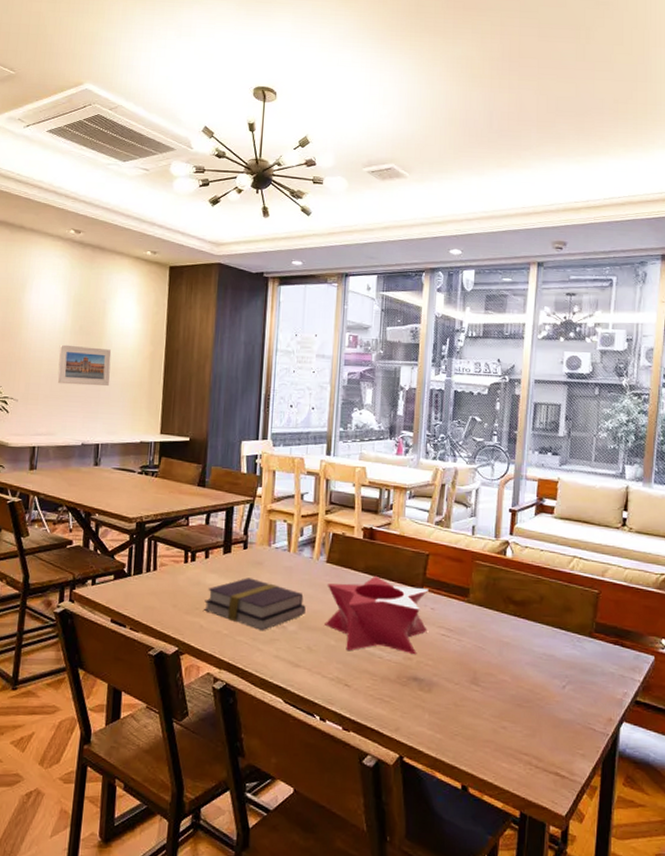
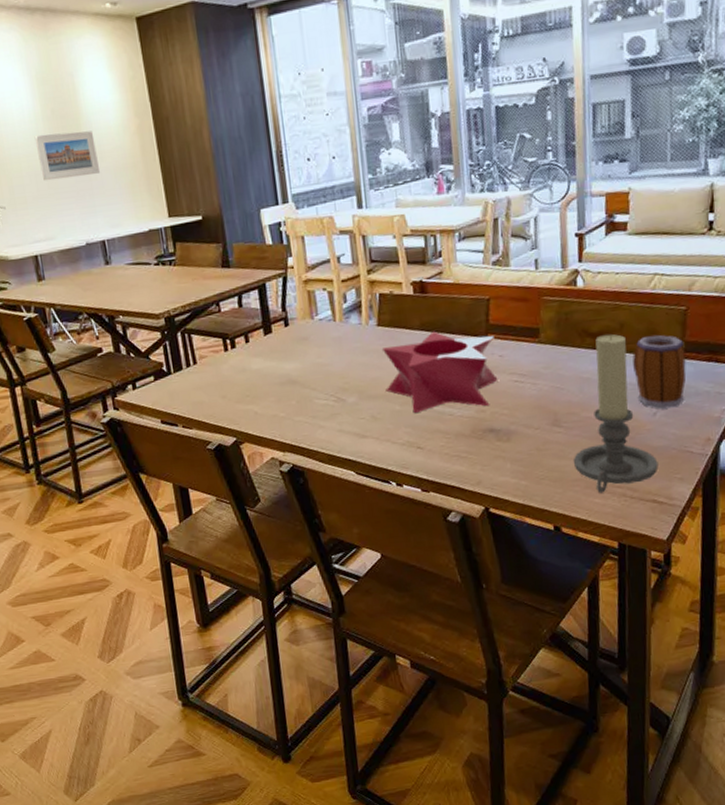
book: present [204,578,306,630] -> none [254,355,363,407]
candle holder: none [486,604,563,758] -> present [573,334,659,493]
mug: none [549,612,595,684] -> present [632,335,687,409]

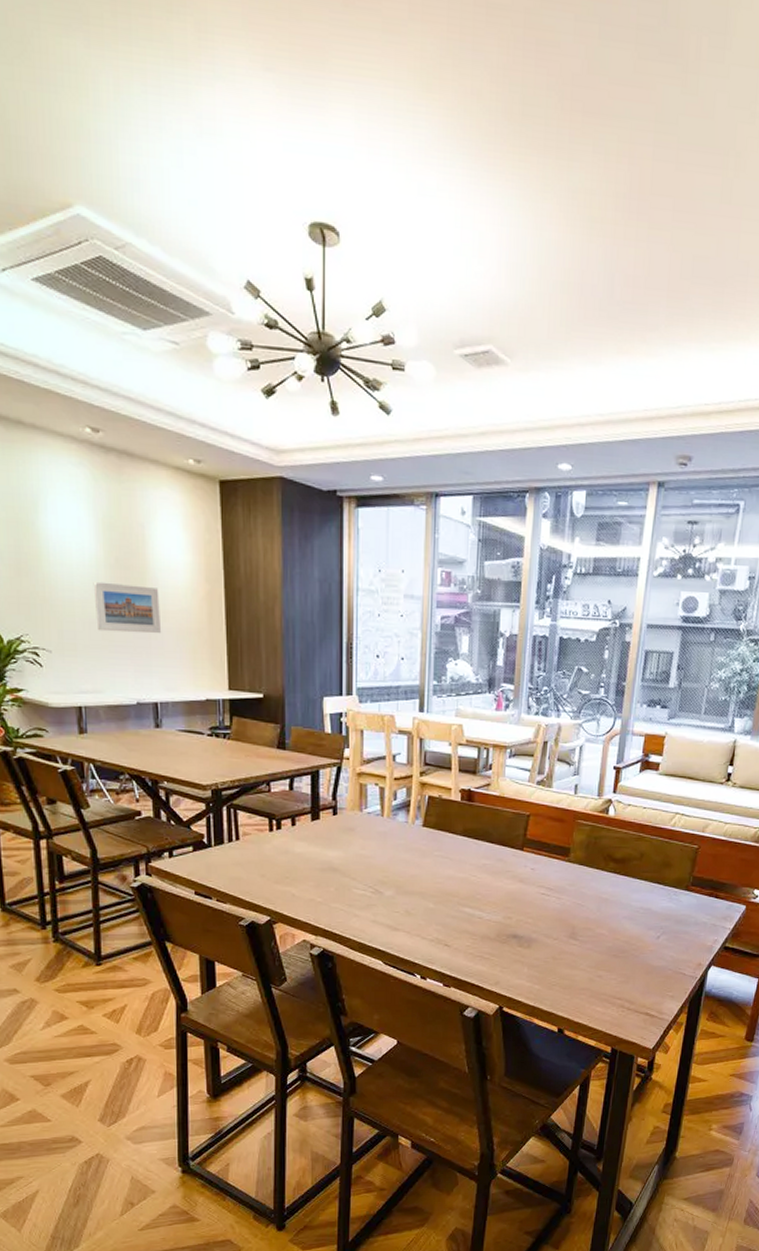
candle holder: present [381,331,498,413] -> none [422,838,529,914]
candle holder: present [573,334,659,493] -> none [582,861,655,1003]
mug: present [632,335,687,409] -> none [646,868,692,933]

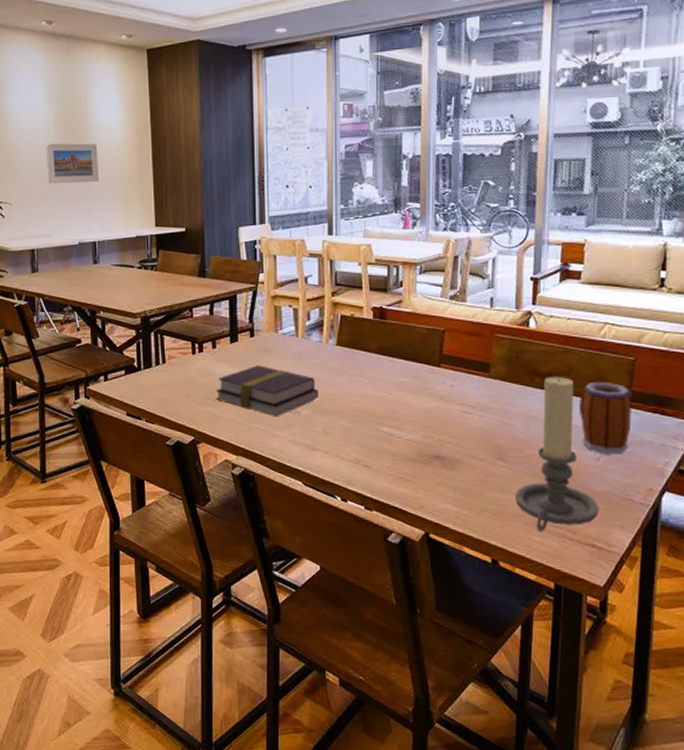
book: none [295,845,402,896] -> present [216,365,319,416]
candle holder: none [582,861,655,1003] -> present [514,376,599,532]
mug: none [646,868,692,933] -> present [579,383,632,455]

